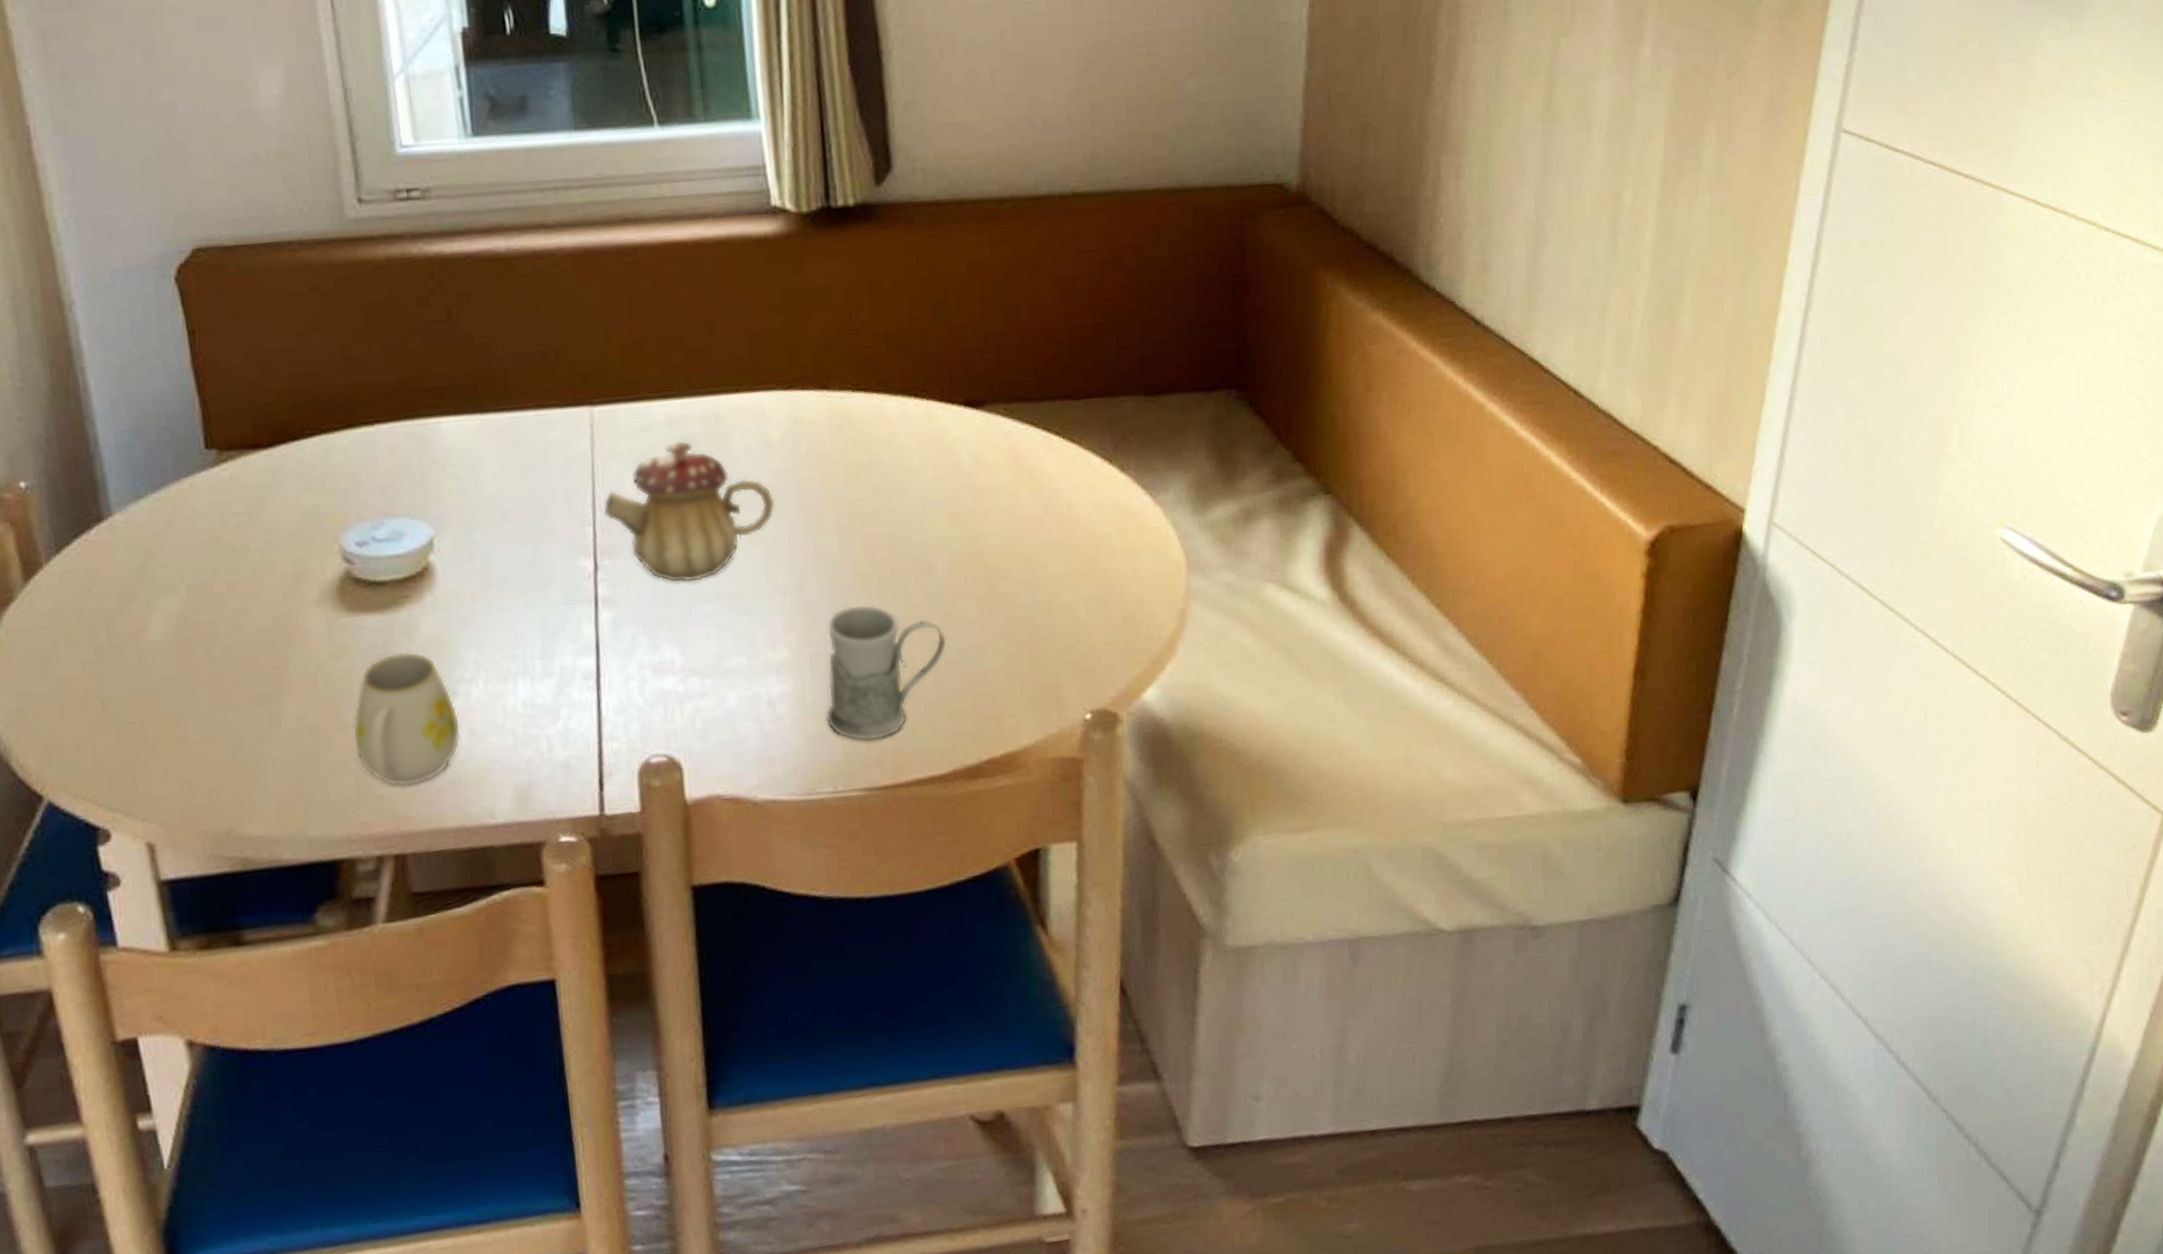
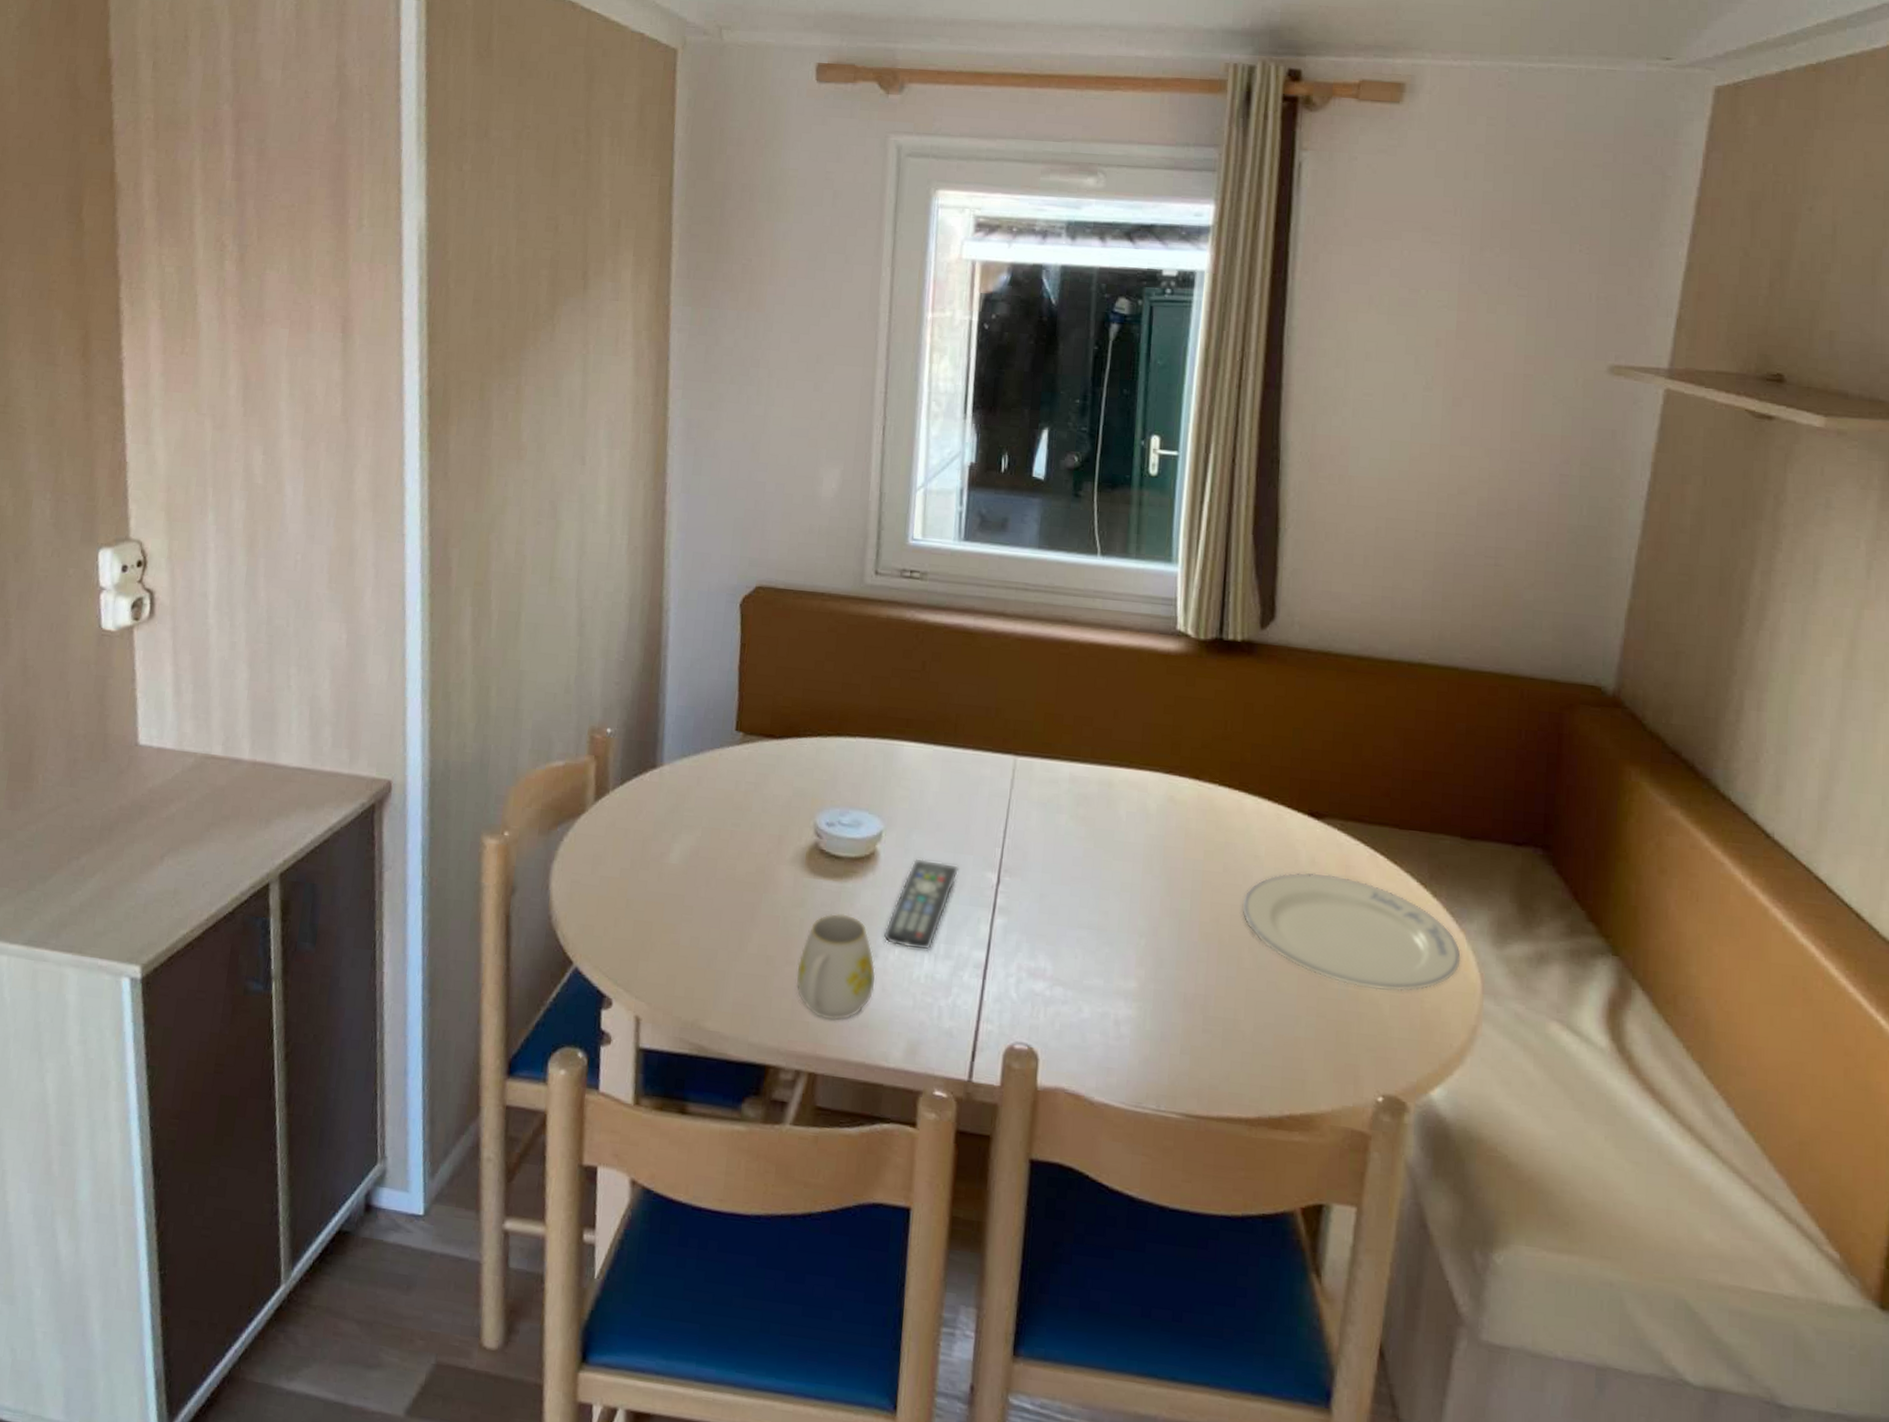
remote control: none [459,558,544,677] -> present [883,858,960,951]
teapot: present [604,440,776,583] -> none [1012,795,1145,910]
mug: present [826,604,947,742] -> none [1159,957,1268,1076]
plate: none [900,471,1160,595] -> present [1242,872,1461,991]

